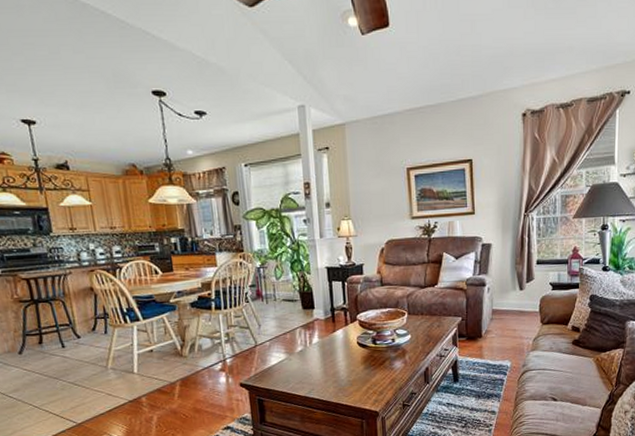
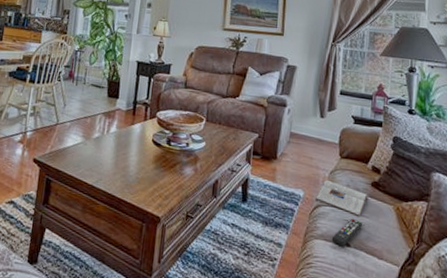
magazine: none [522,346,571,373] -> present [316,180,369,216]
remote control: none [540,376,567,402] -> present [331,218,363,247]

